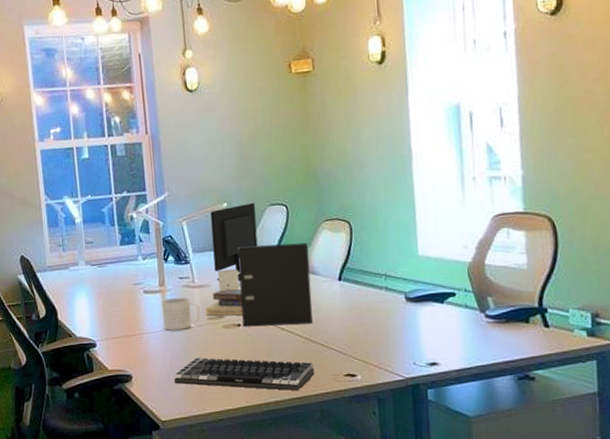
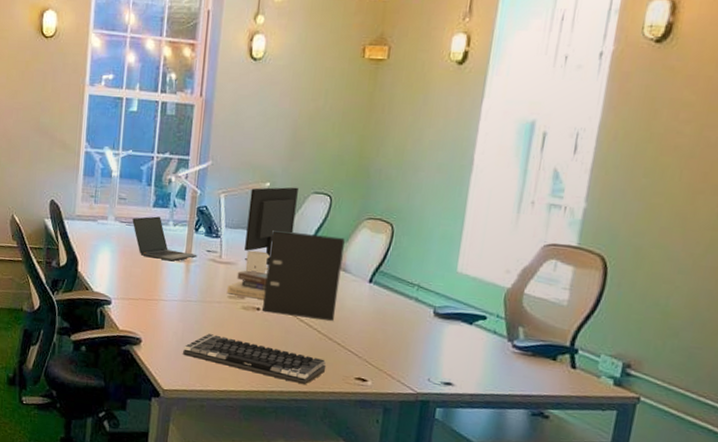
laptop: none [102,253,171,295] -> present [132,216,198,261]
mug: present [161,297,201,331] -> none [181,269,222,304]

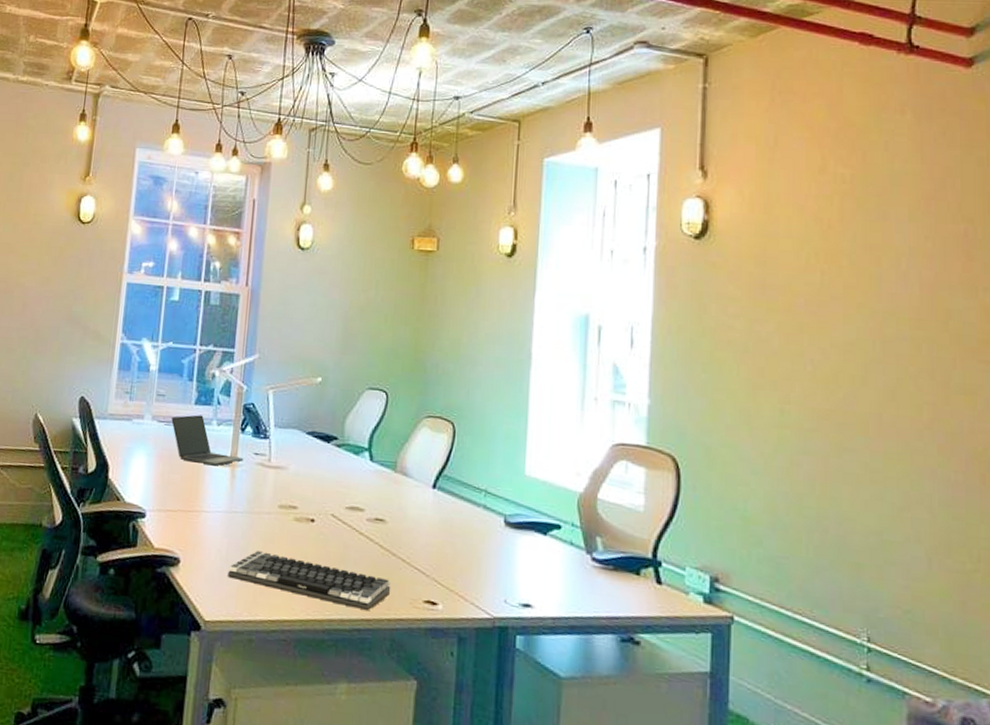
books: present [226,270,268,300] -> none [276,475,322,510]
computer monitor: present [245,187,298,265] -> none [296,382,352,469]
mug: present [245,250,270,273] -> none [297,452,324,479]
binder: present [262,229,345,321] -> none [317,429,404,533]

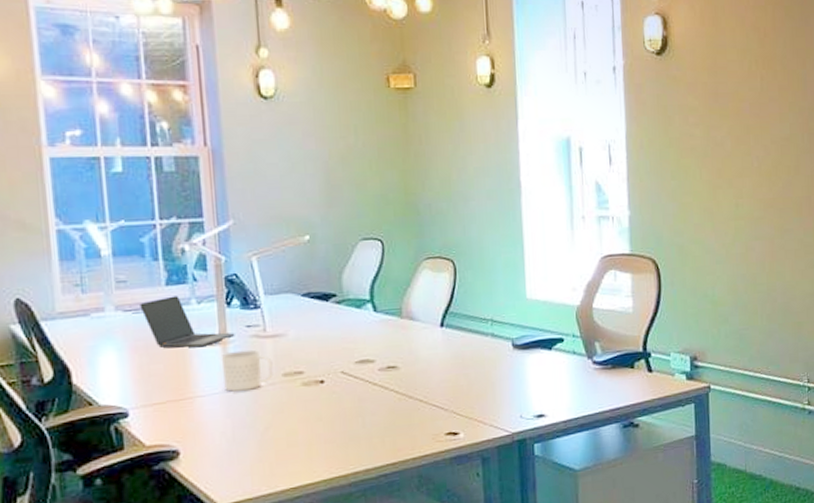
mug: none [226,474,272,515] -> present [221,349,274,392]
computer keyboard: present [228,551,391,611] -> none [237,421,413,457]

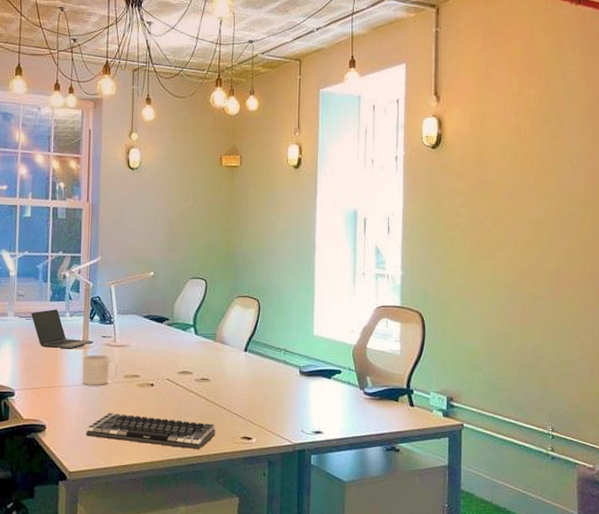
computer keyboard: none [237,421,413,457] -> present [86,413,216,450]

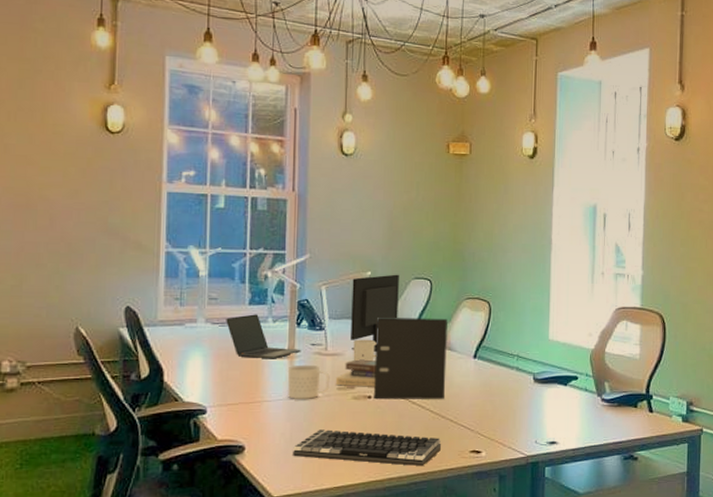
books: none [122,350,158,376] -> present [335,359,376,387]
computer monitor: none [136,274,178,344] -> present [351,274,399,352]
mug: none [138,332,158,352] -> present [353,339,377,361]
binder: none [156,312,221,388] -> present [374,316,447,400]

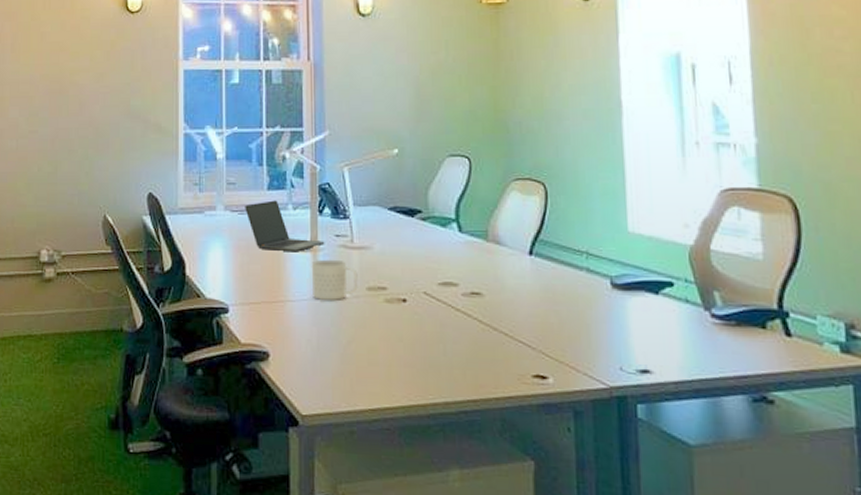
computer keyboard: present [293,429,442,467] -> none [321,337,496,392]
books: present [335,359,376,387] -> none [364,254,411,288]
computer monitor: present [351,274,399,352] -> none [377,151,433,245]
mug: present [353,339,377,361] -> none [382,230,410,256]
binder: present [374,316,447,400] -> none [407,202,496,306]

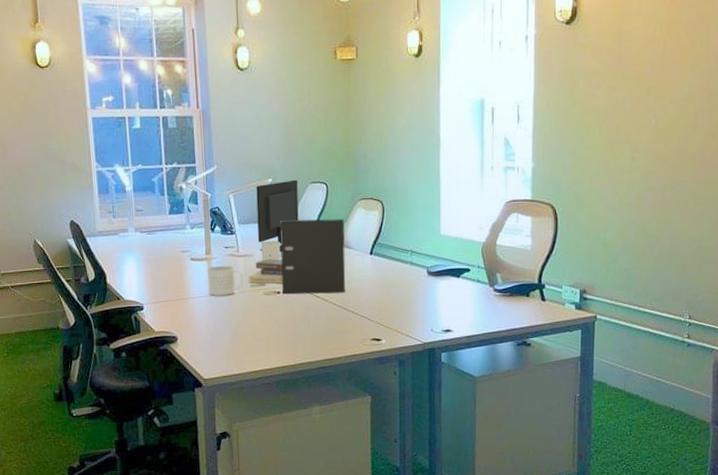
laptop: present [245,200,325,252] -> none [151,222,217,262]
books: none [364,254,411,288] -> present [248,259,283,284]
computer monitor: none [377,151,433,245] -> present [256,179,299,252]
mug: none [382,230,410,256] -> present [261,240,282,260]
binder: none [407,202,496,306] -> present [279,219,346,295]

